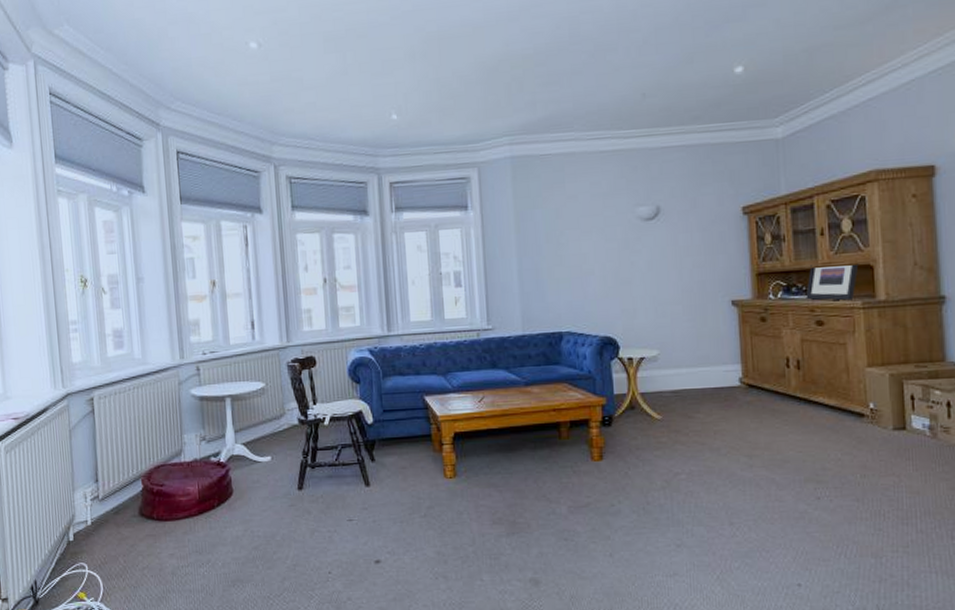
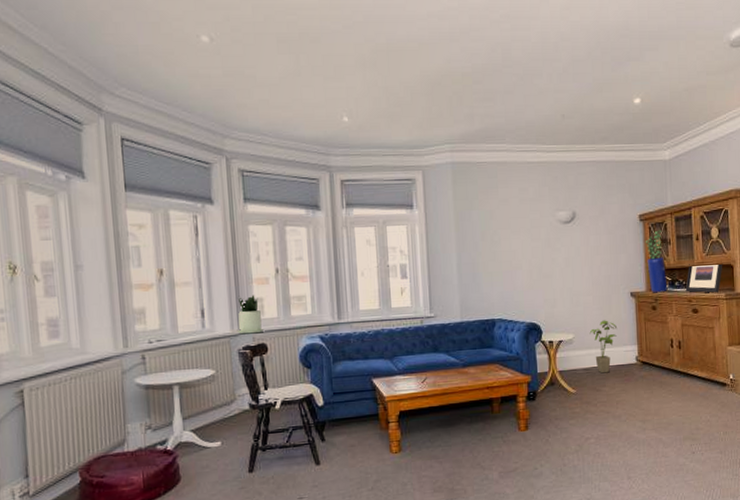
planter: none [286,305,313,347] -> present [237,295,265,335]
house plant: none [678,334,715,397] -> present [589,320,618,374]
vase: none [750,221,782,301] -> present [645,227,668,293]

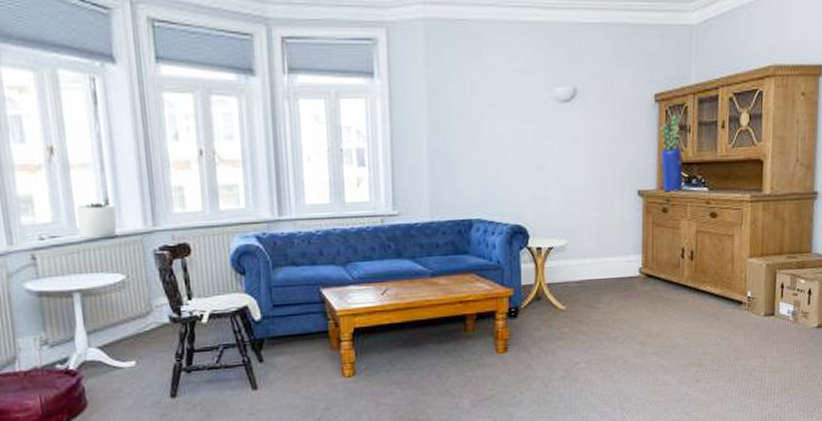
planter: none [178,312,210,342] -> present [75,202,117,240]
planter: present [237,295,265,335] -> none [150,182,186,232]
house plant: present [589,320,618,374] -> none [585,223,620,288]
picture frame: present [685,263,723,293] -> none [703,157,751,194]

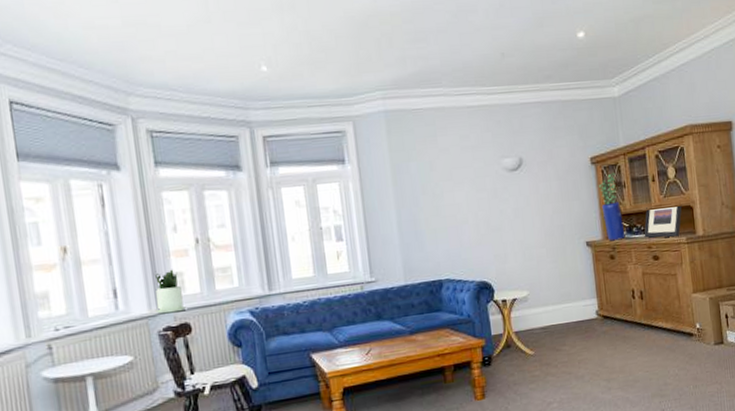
planter: present [75,202,117,240] -> none [87,292,125,327]
planter: none [150,182,186,232] -> present [154,269,187,315]
picture frame: none [703,157,751,194] -> present [644,205,682,238]

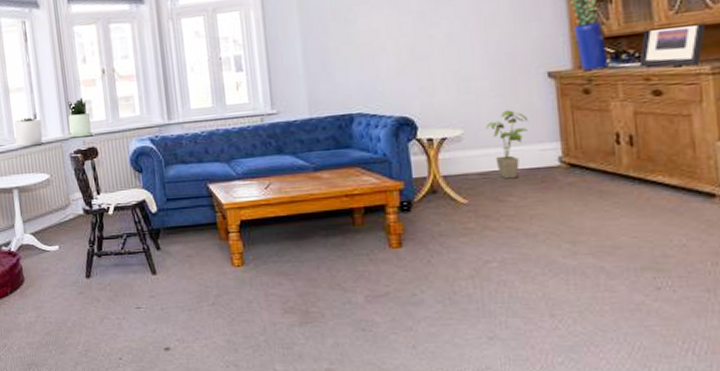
planter: none [87,292,125,327] -> present [13,117,43,147]
house plant: none [545,273,575,332] -> present [485,110,529,179]

